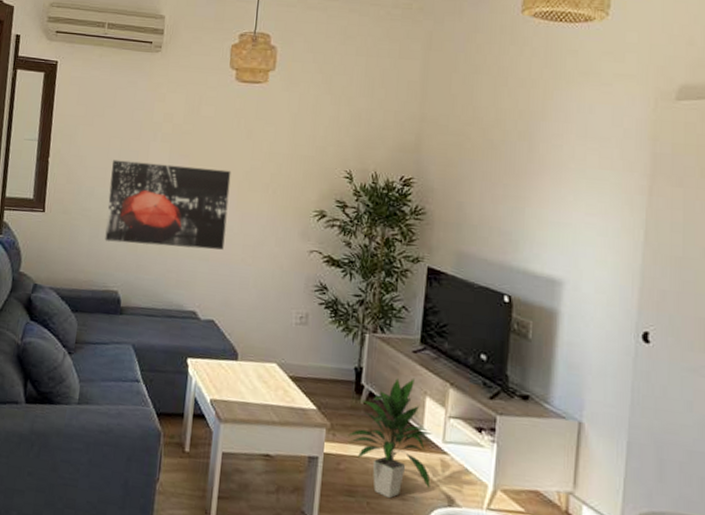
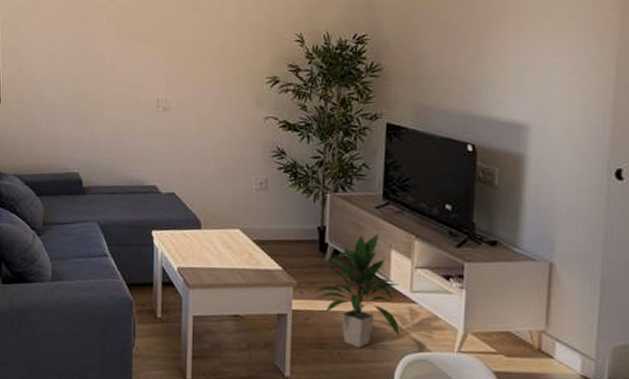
wall art: present [104,160,231,250] -> none [61,45,180,126]

